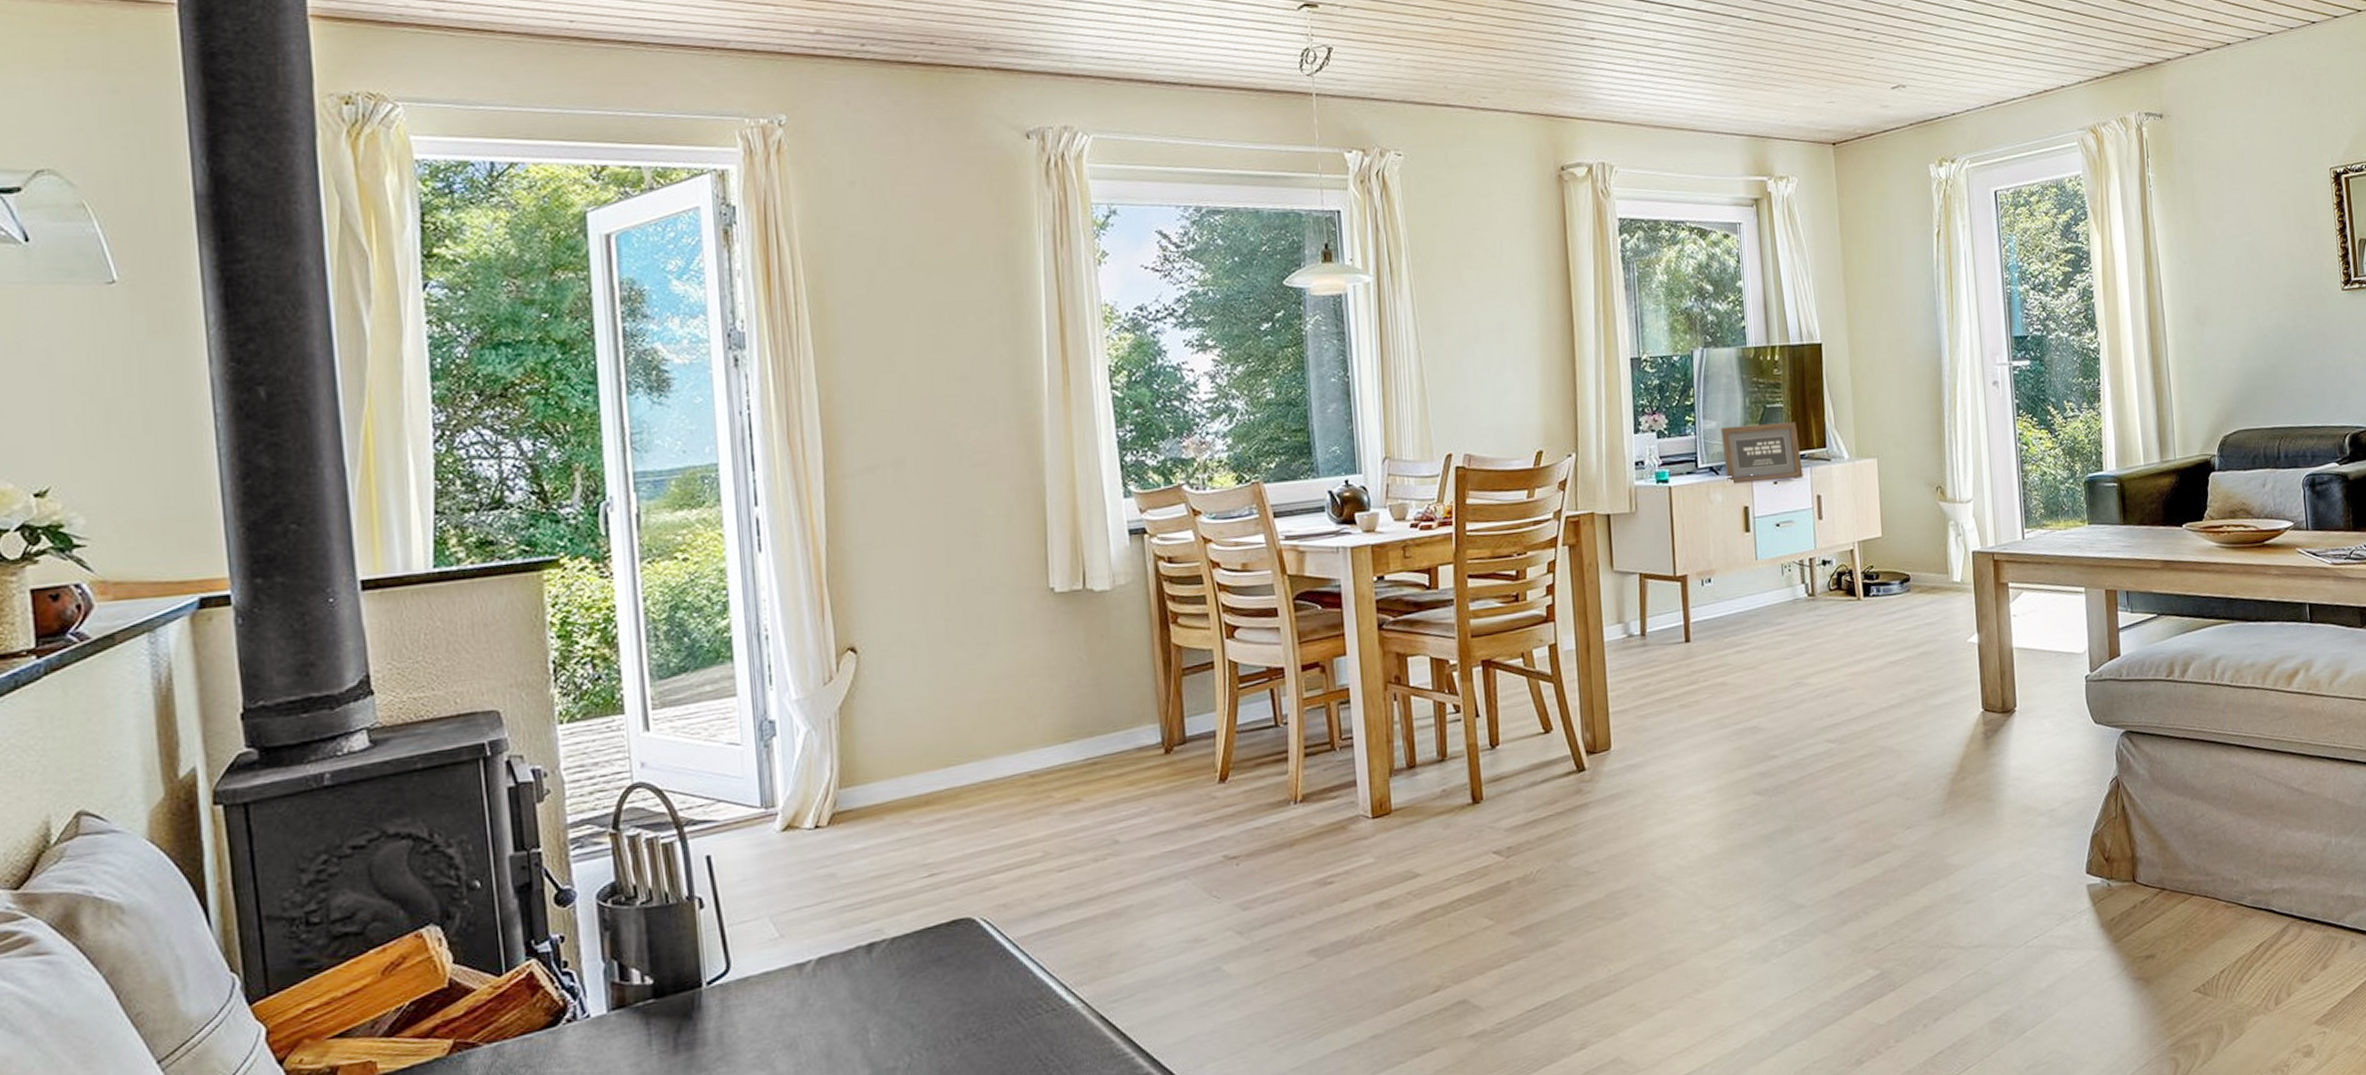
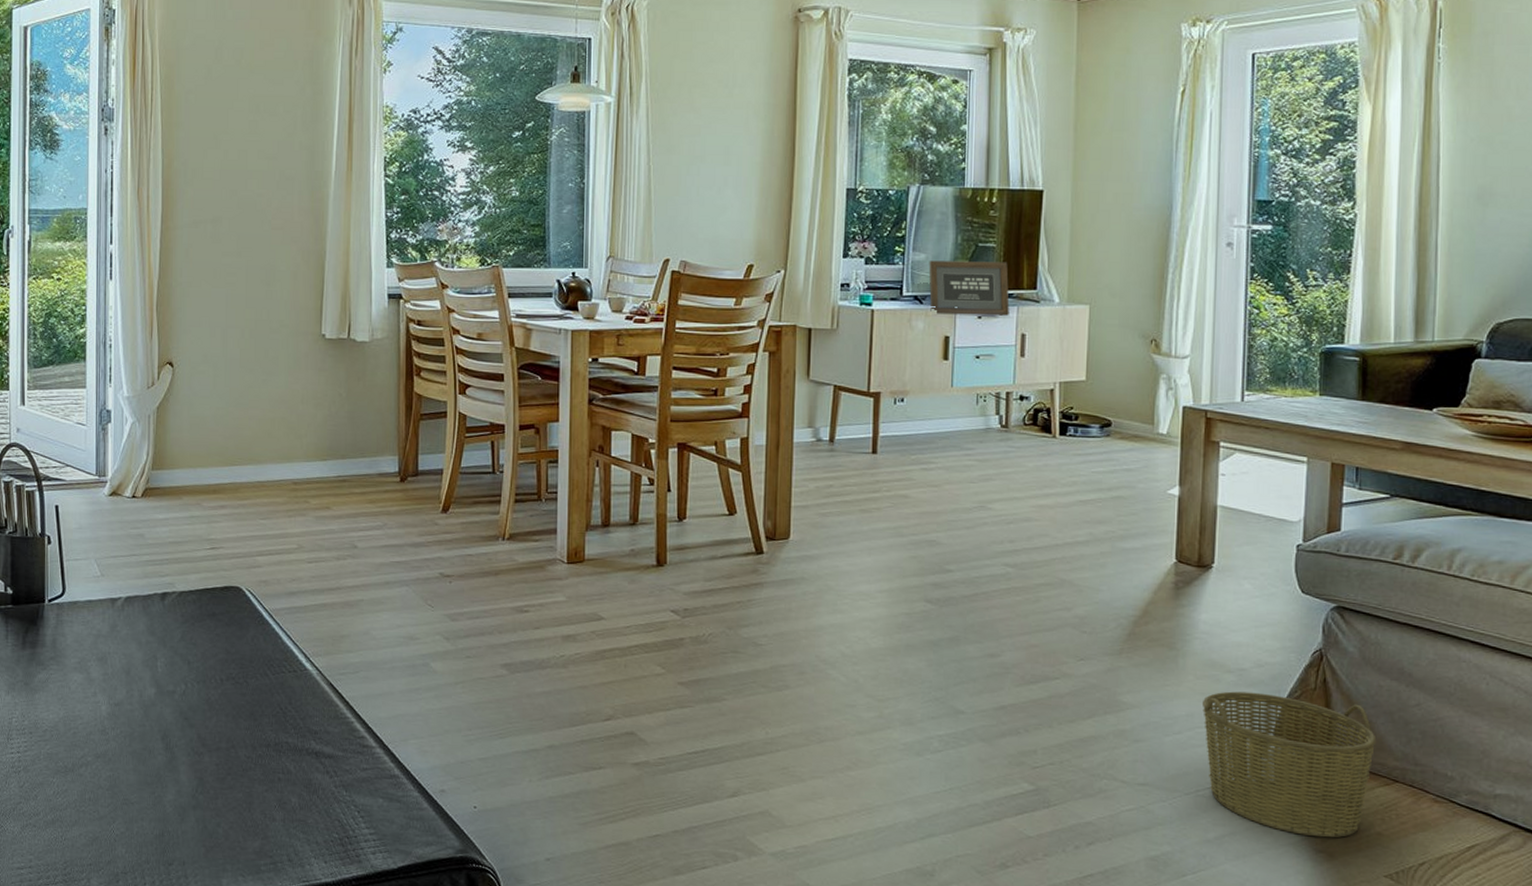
basket: none [2021,825,2173,967] -> present [1201,691,1377,838]

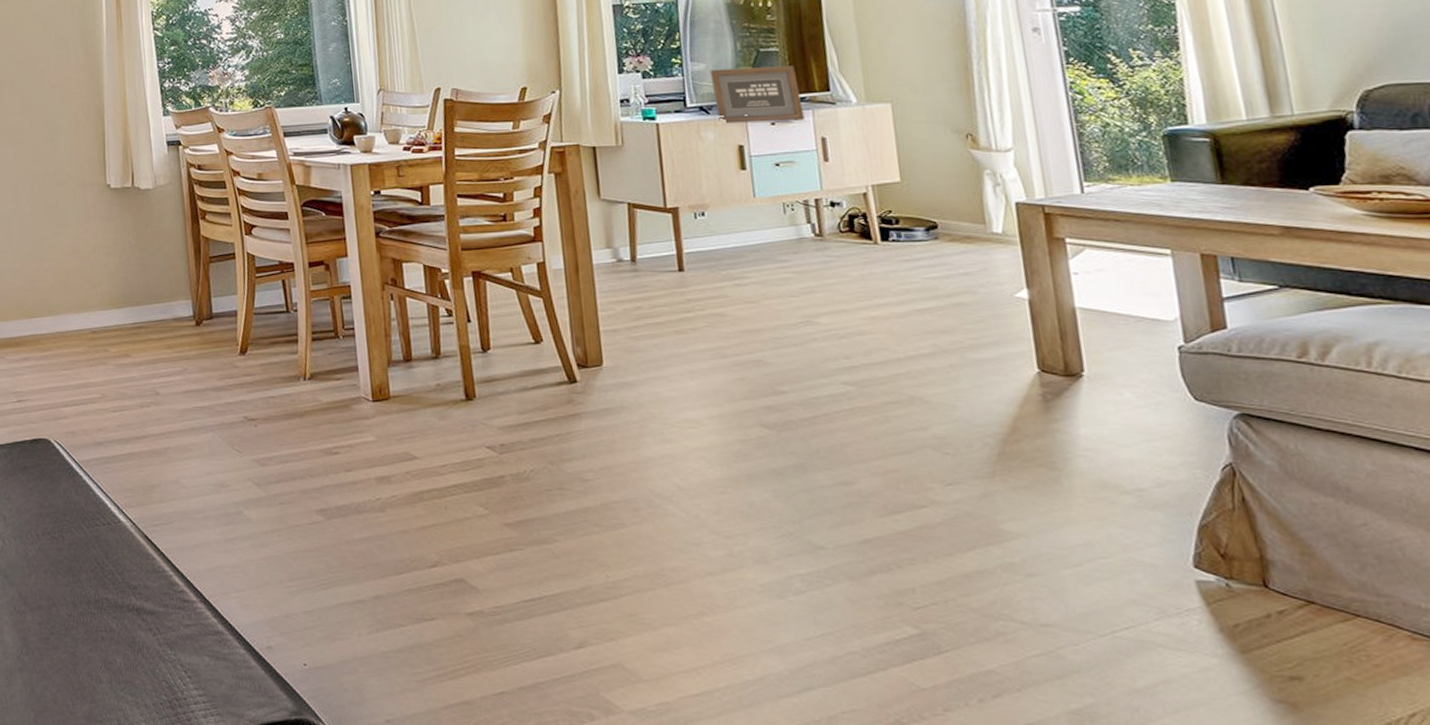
basket: present [1201,691,1377,838] -> none [1099,515,1324,686]

